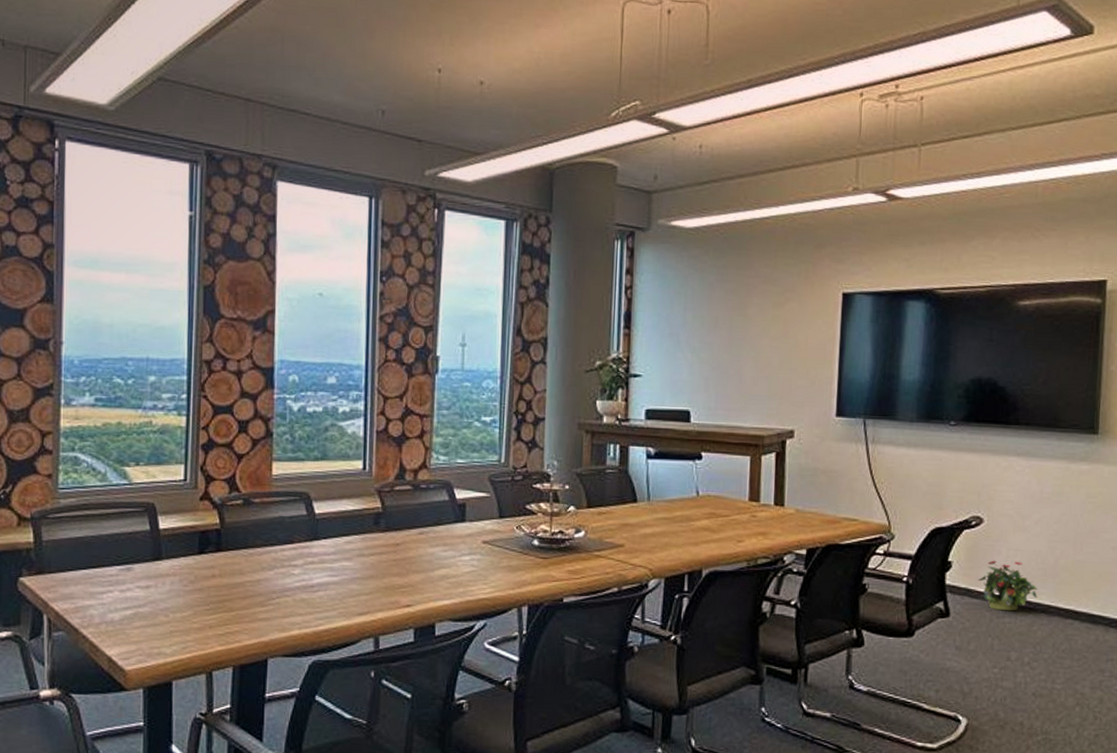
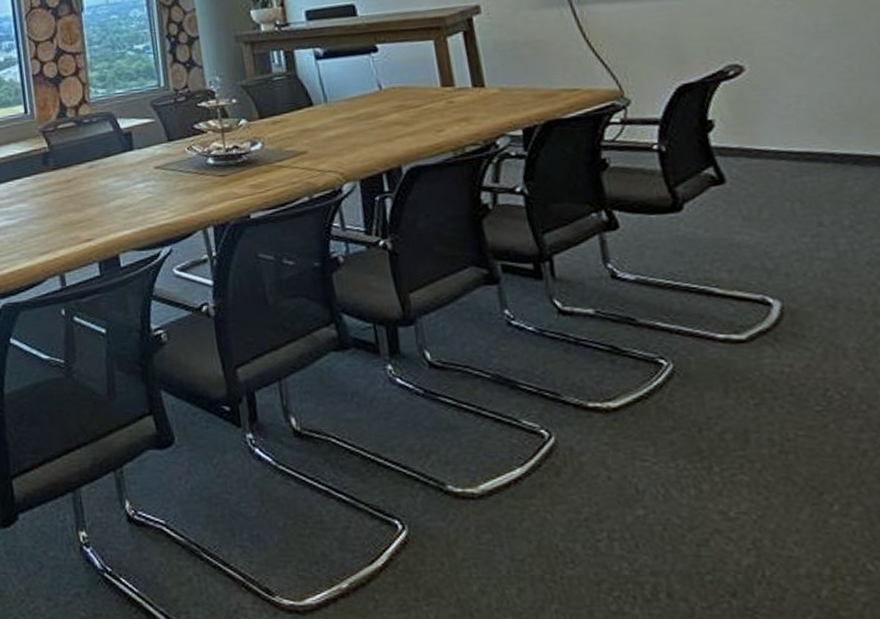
potted plant: present [977,560,1038,611] -> none [753,108,843,169]

